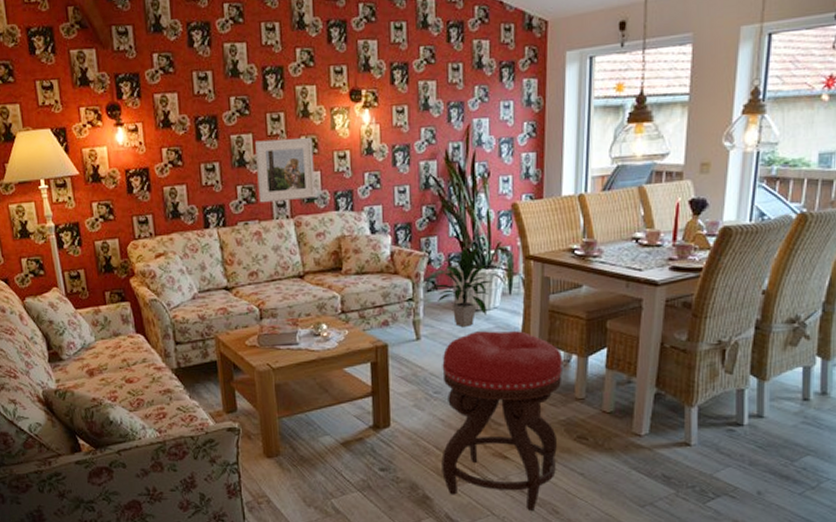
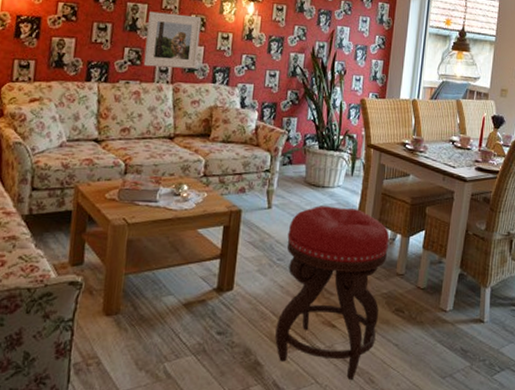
indoor plant: present [431,246,493,328] -> none [287,130,339,201]

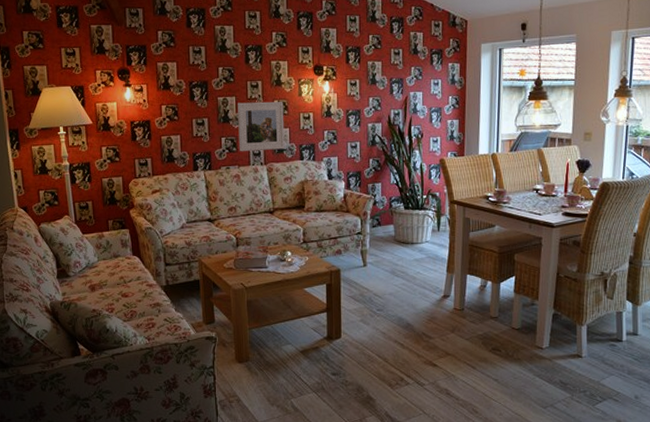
stool: present [275,206,390,381] -> none [383,260,481,411]

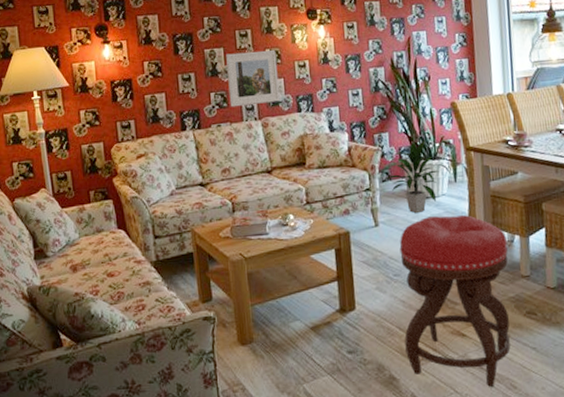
indoor plant: none [376,192,425,257] -> present [386,140,439,214]
stool: none [383,260,481,411] -> present [399,215,511,388]

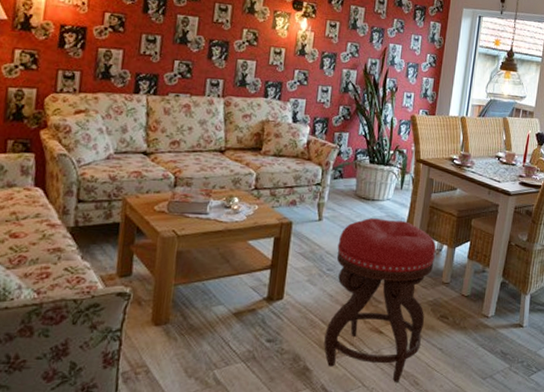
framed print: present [226,50,280,107] -> none [194,24,254,83]
indoor plant: present [386,140,439,214] -> none [338,145,389,214]

